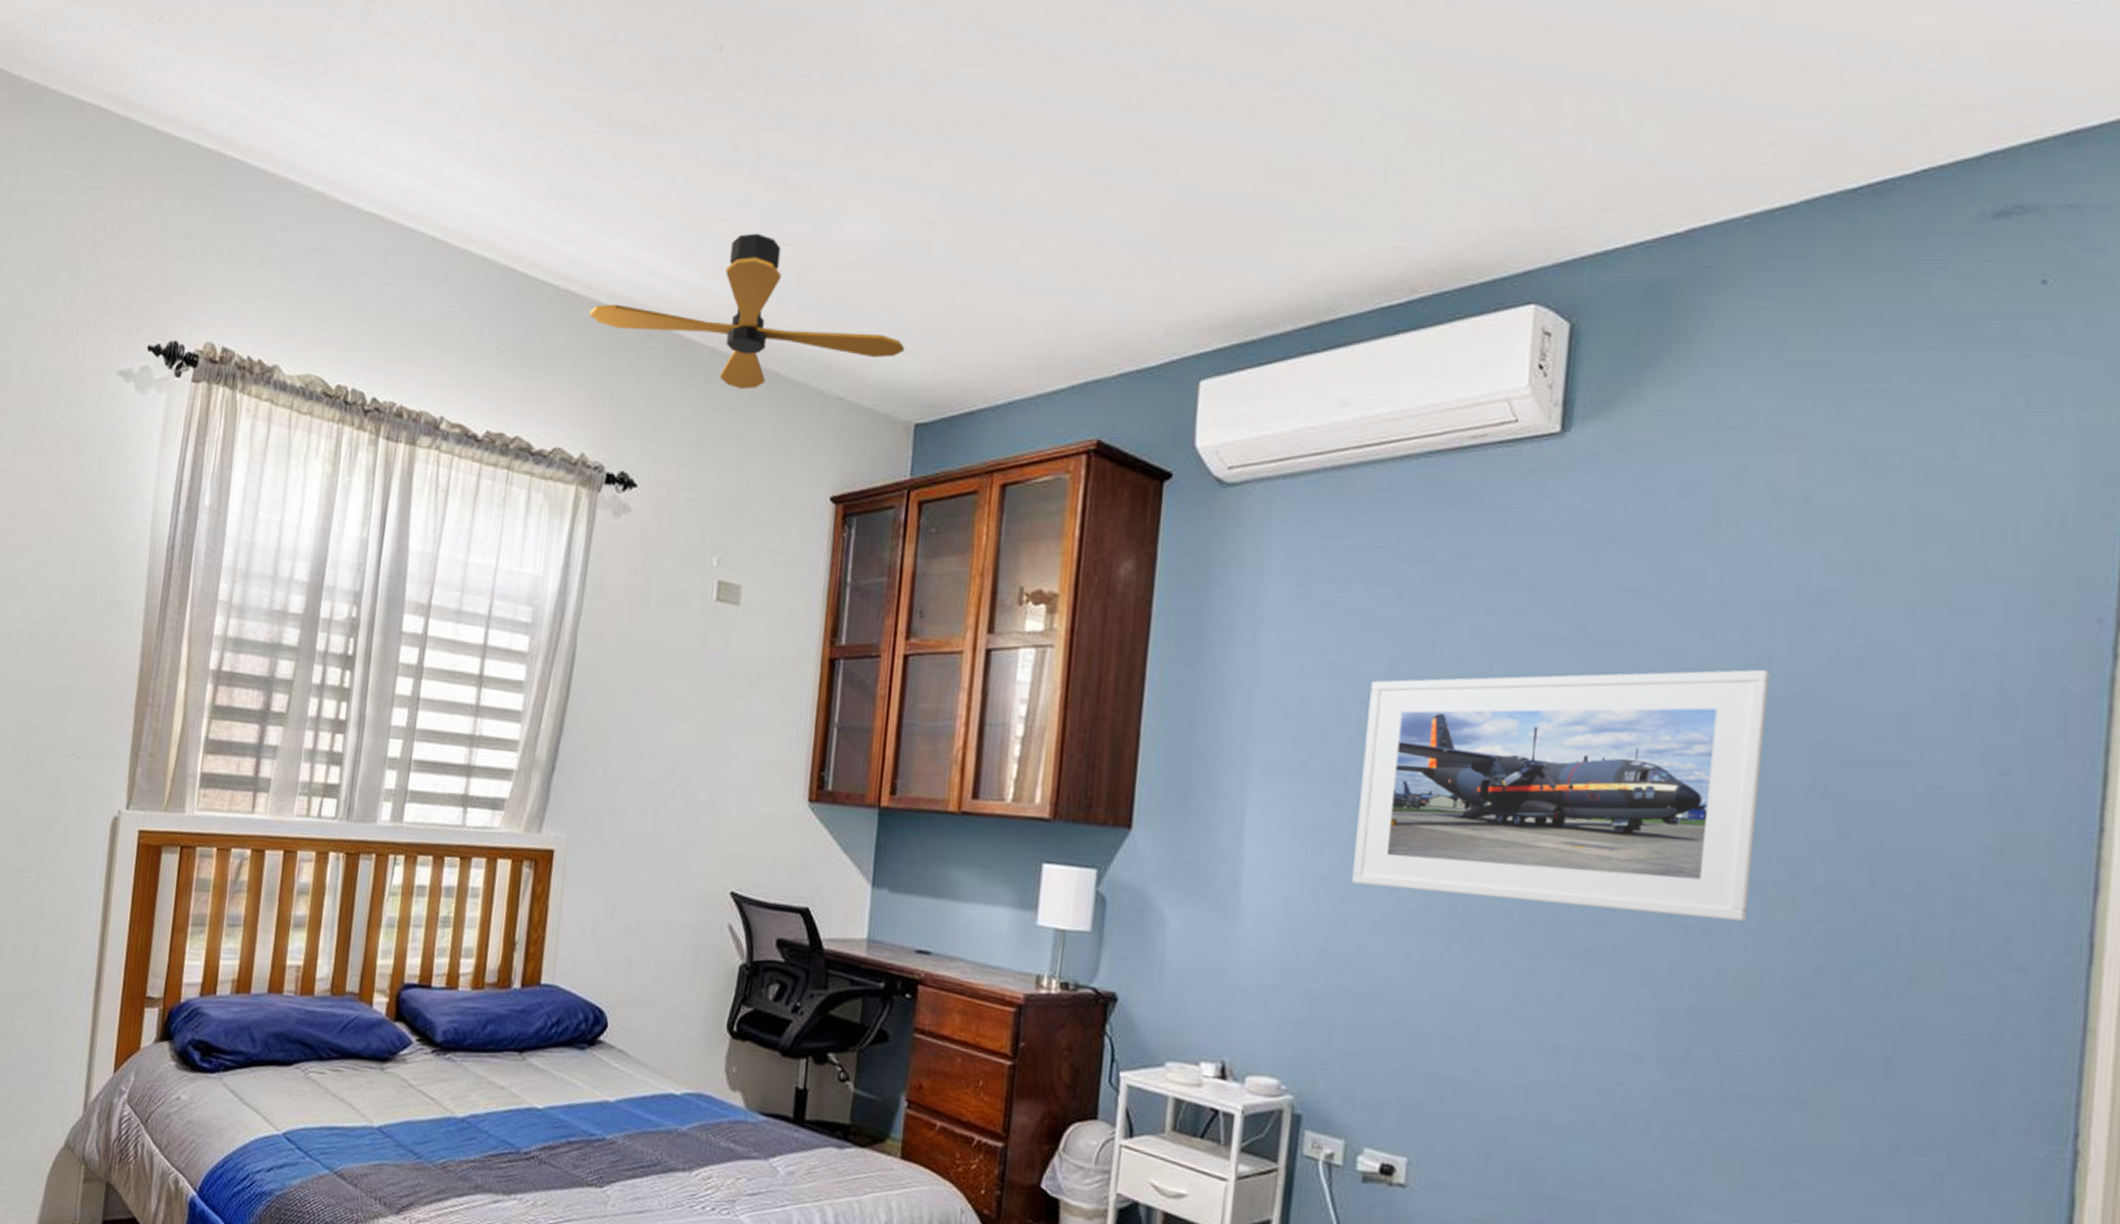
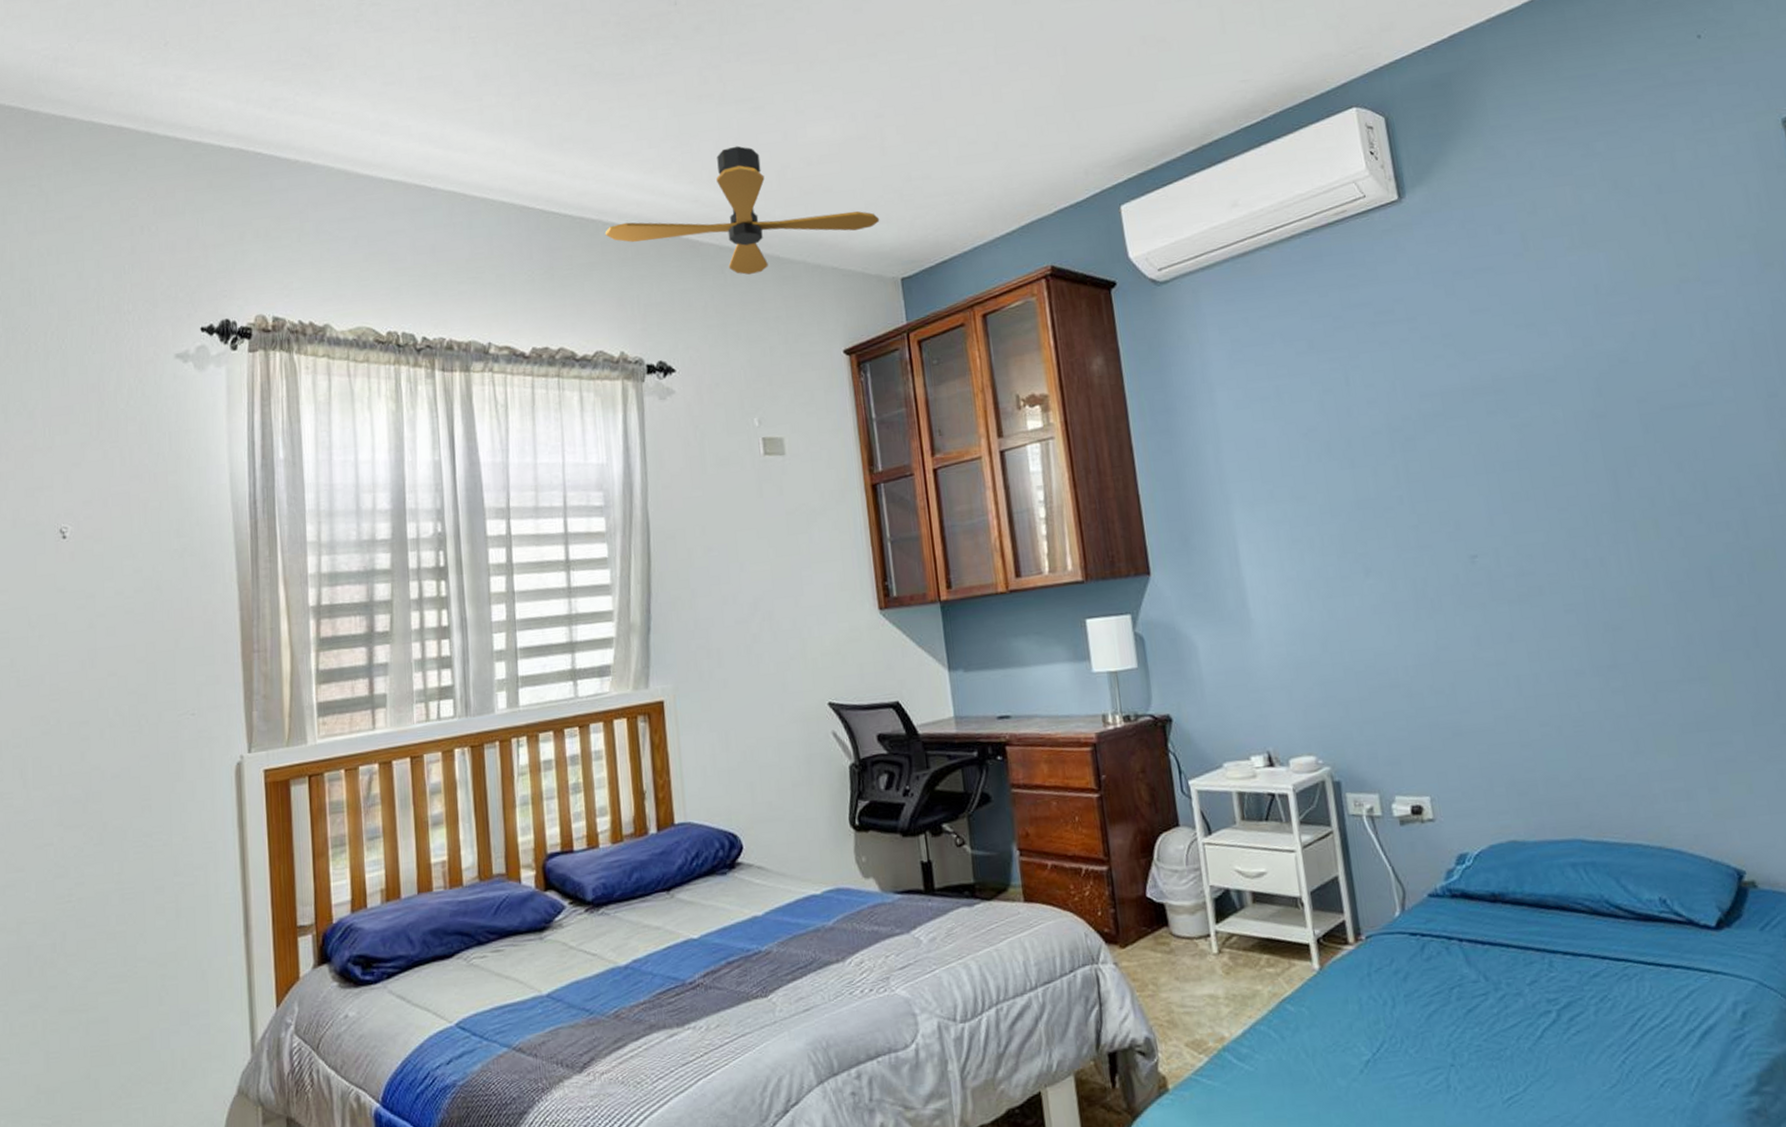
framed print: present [1352,669,1770,922] -> none [1308,350,1627,581]

